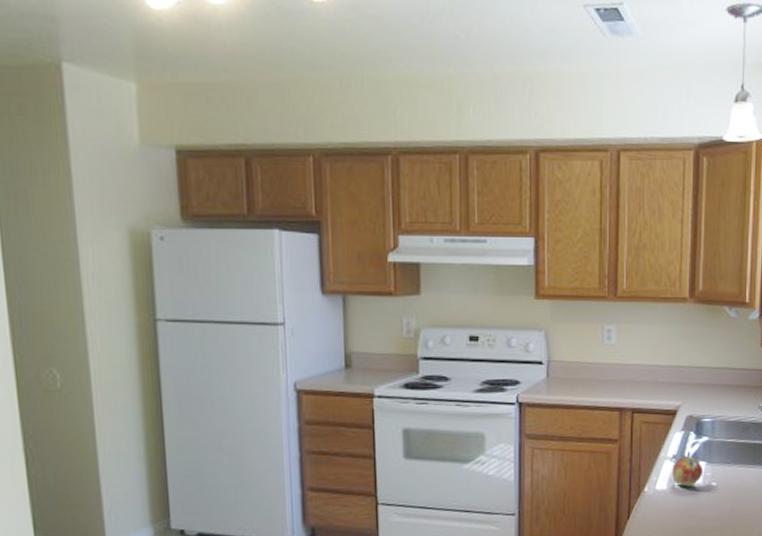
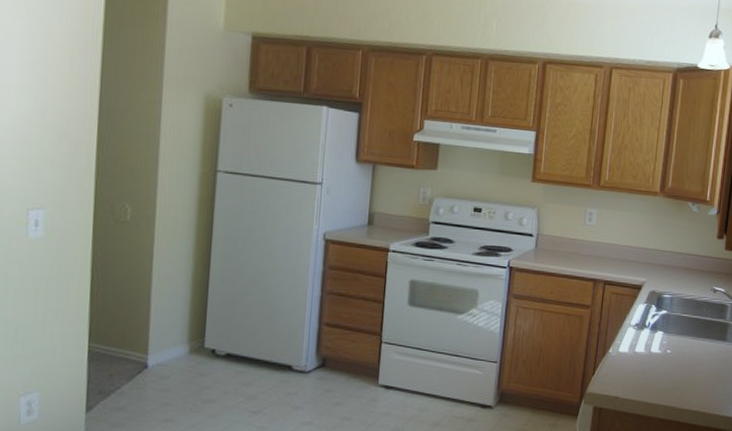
fruit: present [672,457,704,487] -> none [634,326,661,352]

